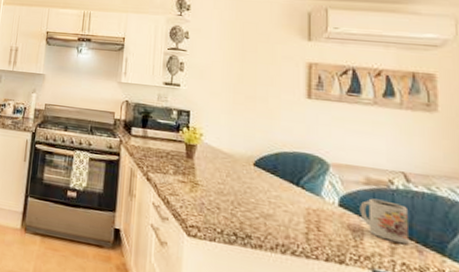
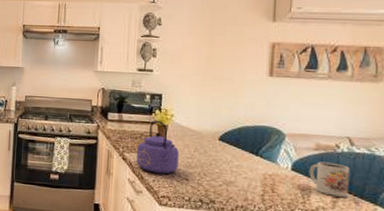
kettle: none [162,138,209,201] -> present [136,120,179,174]

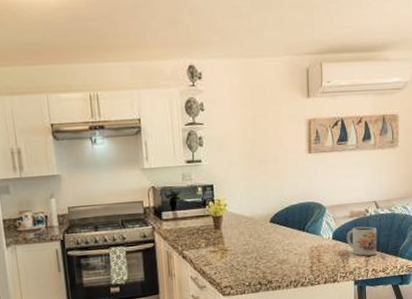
kettle: present [136,120,179,174] -> none [195,212,236,266]

